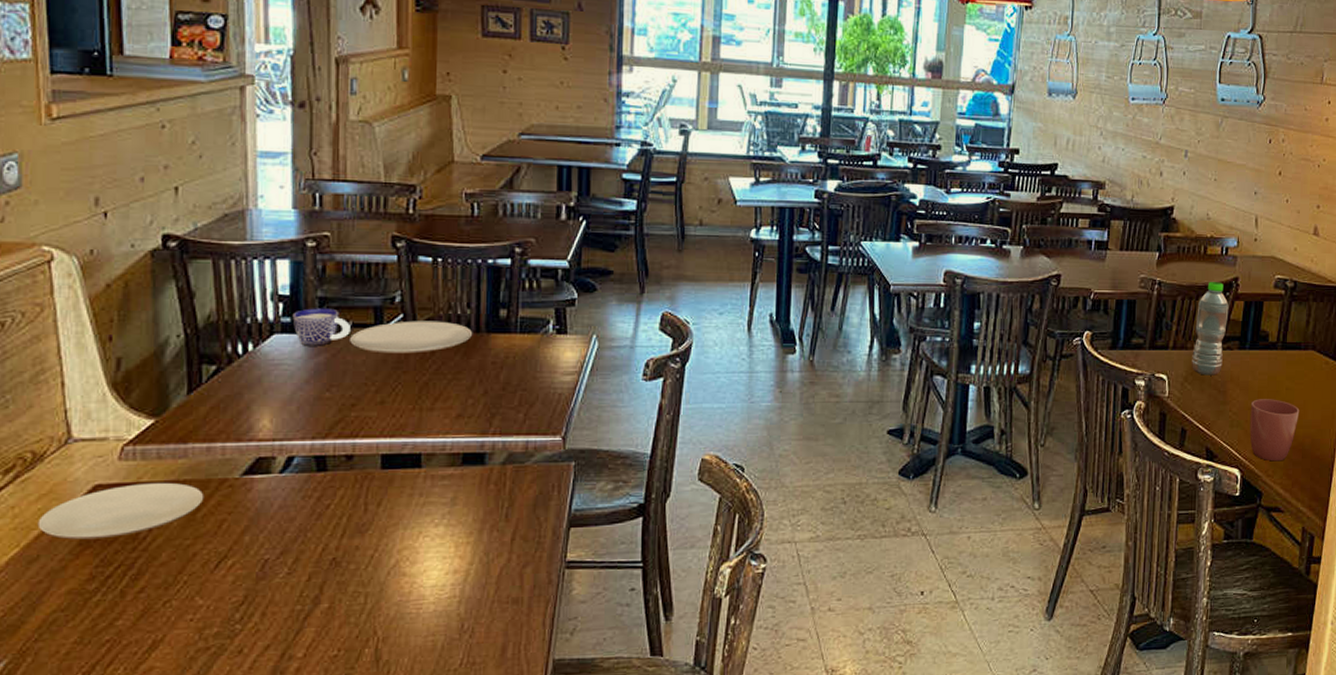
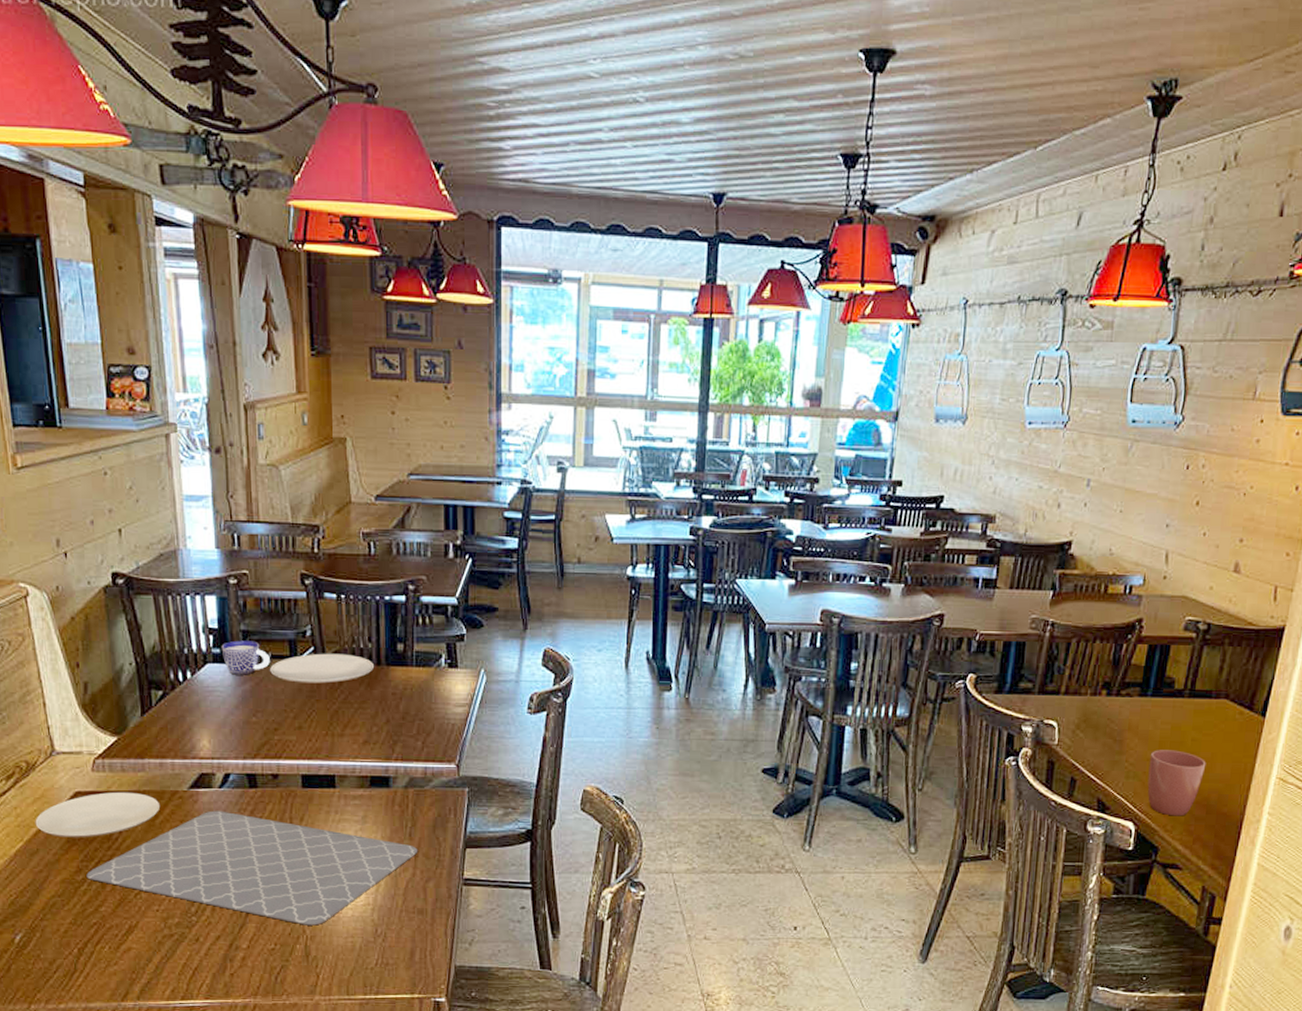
placemat: none [101,499,515,626] -> present [86,810,418,926]
water bottle: present [1192,281,1229,376] -> none [1085,622,1130,724]

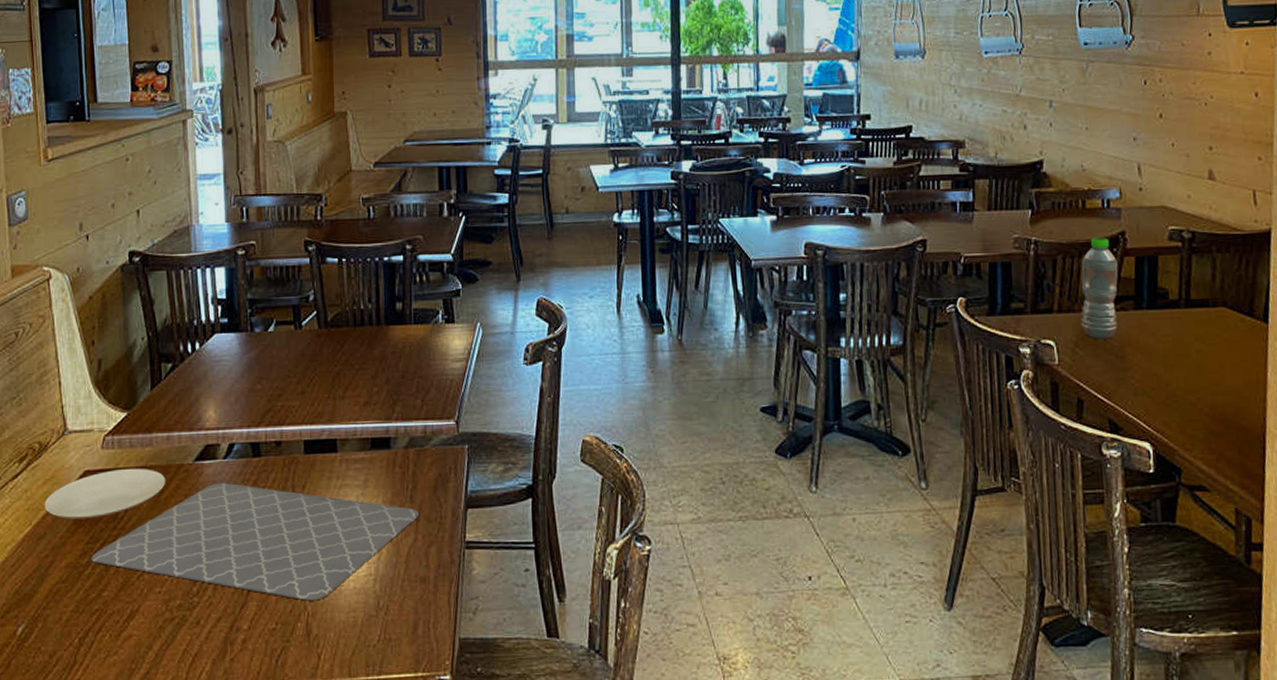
cup: present [221,640,270,675] -> none [229,308,275,343]
plate: present [270,653,374,684] -> none [275,316,374,348]
water bottle: none [1085,622,1130,724] -> present [1081,236,1118,340]
cup: present [1147,750,1206,816] -> none [1155,363,1216,434]

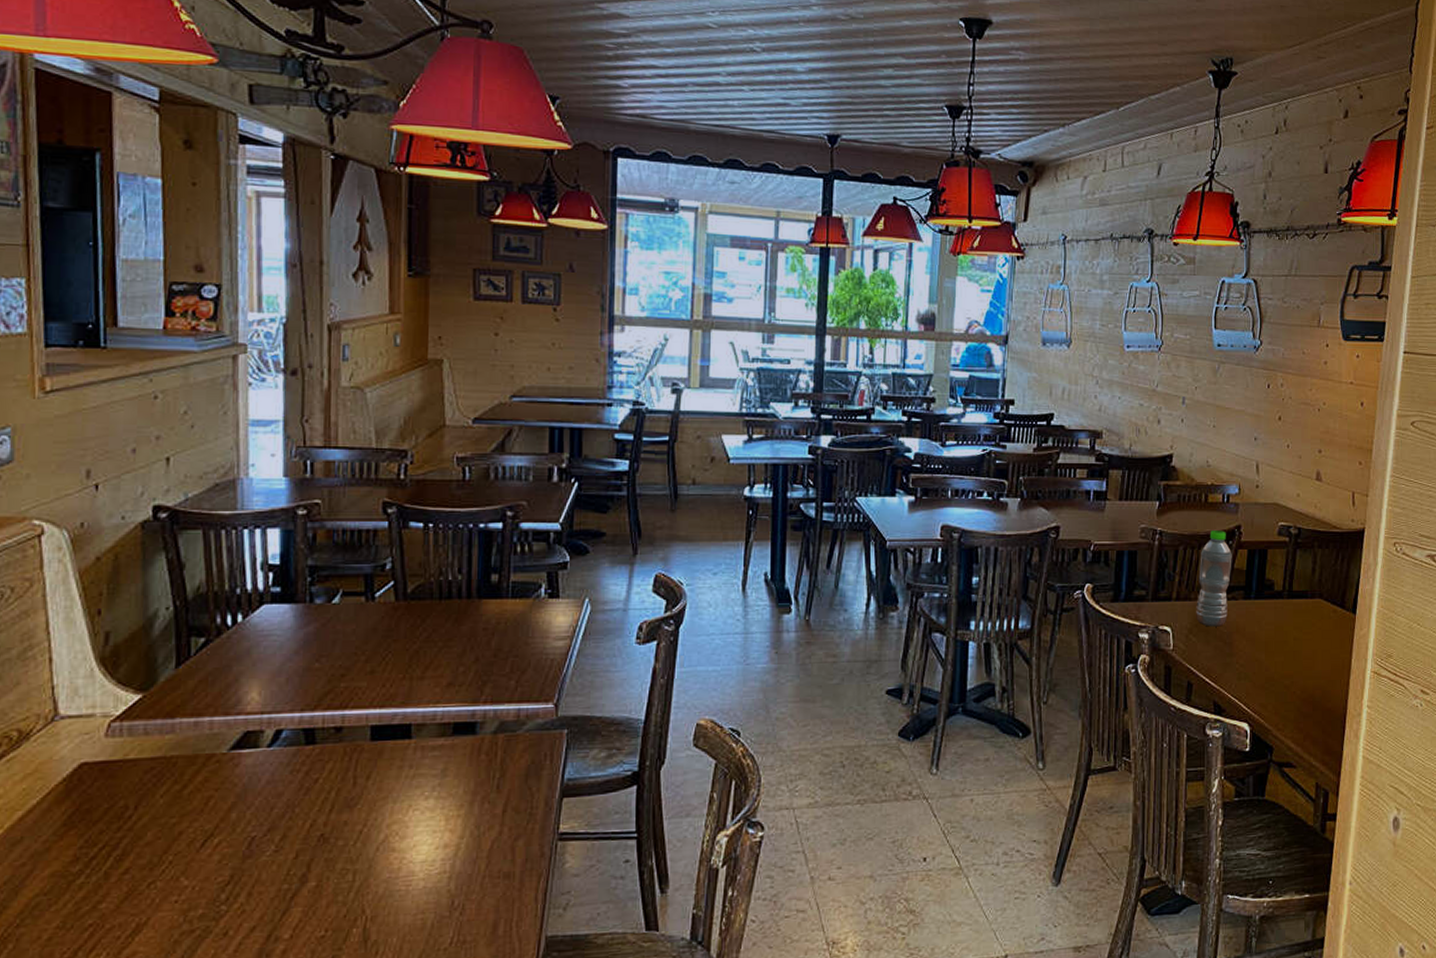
plate: present [44,468,166,520] -> none [22,758,191,821]
placemat: present [91,482,420,601] -> none [85,774,507,904]

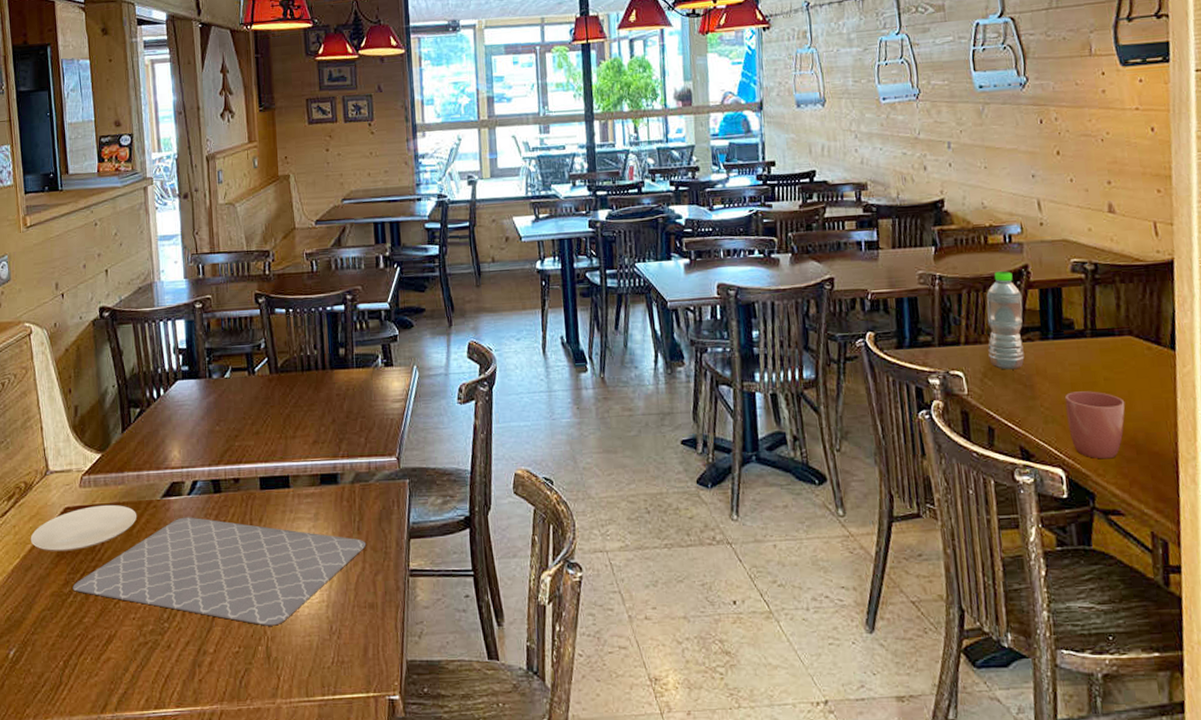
plate: none [22,758,191,821] -> present [30,504,137,552]
placemat: none [85,774,507,904] -> present [73,517,367,626]
cup: none [1258,650,1309,715] -> present [1064,391,1126,459]

